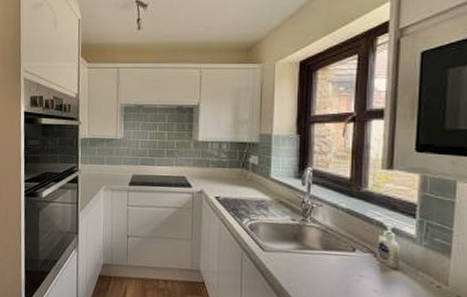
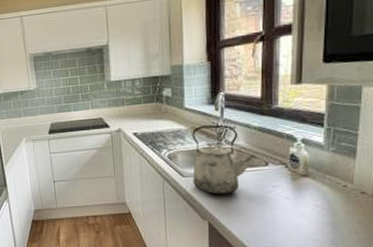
kettle: none [274,199,344,278] -> present [192,124,257,195]

